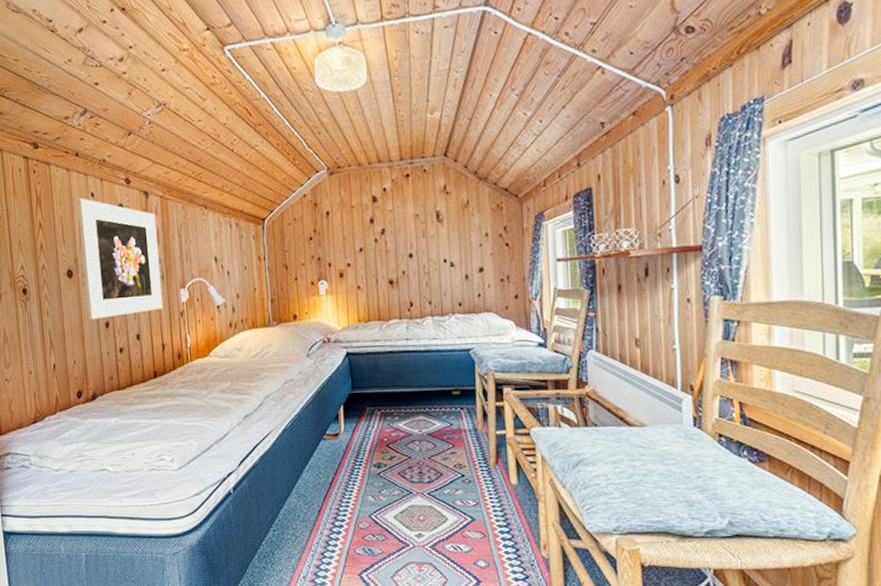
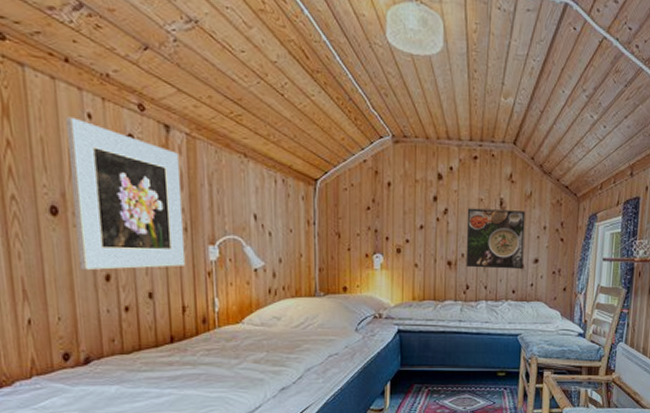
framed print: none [404,220,468,285] -> present [465,208,526,270]

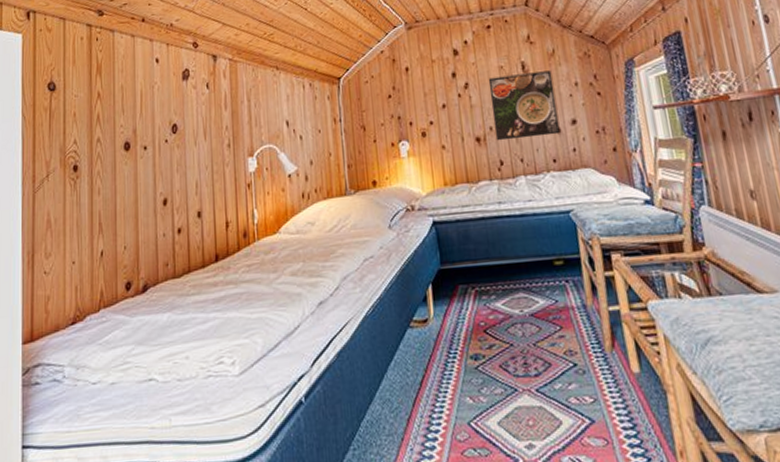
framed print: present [65,116,186,270] -> none [139,64,229,197]

